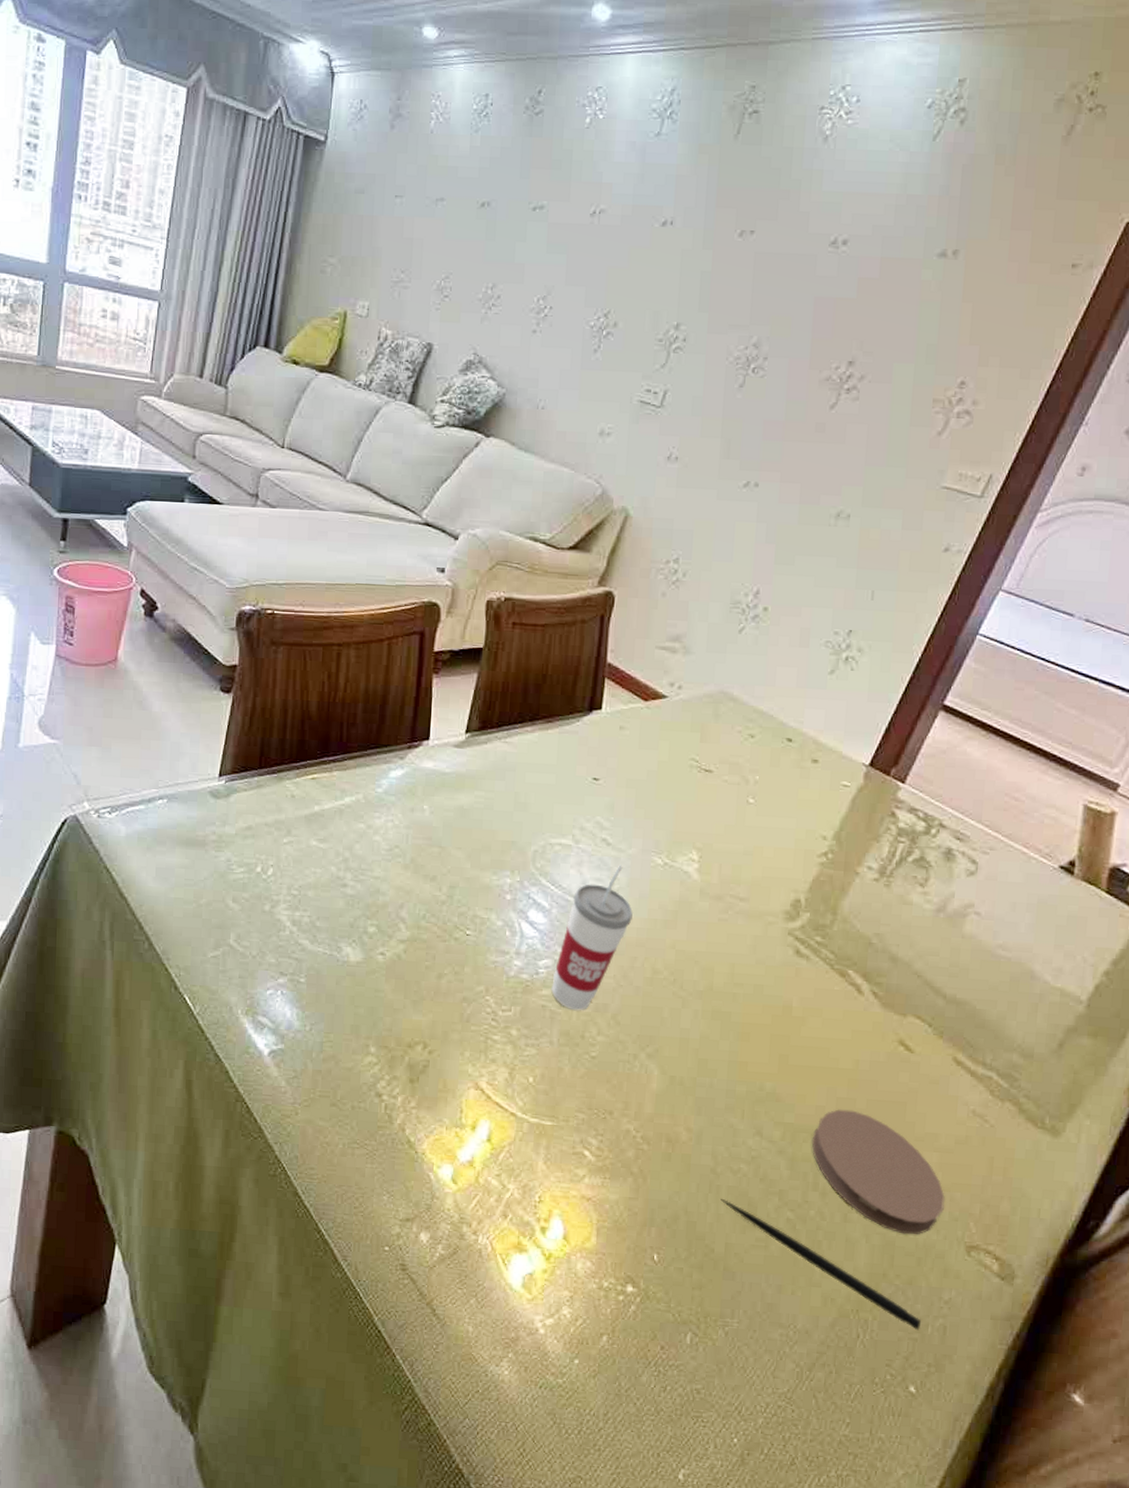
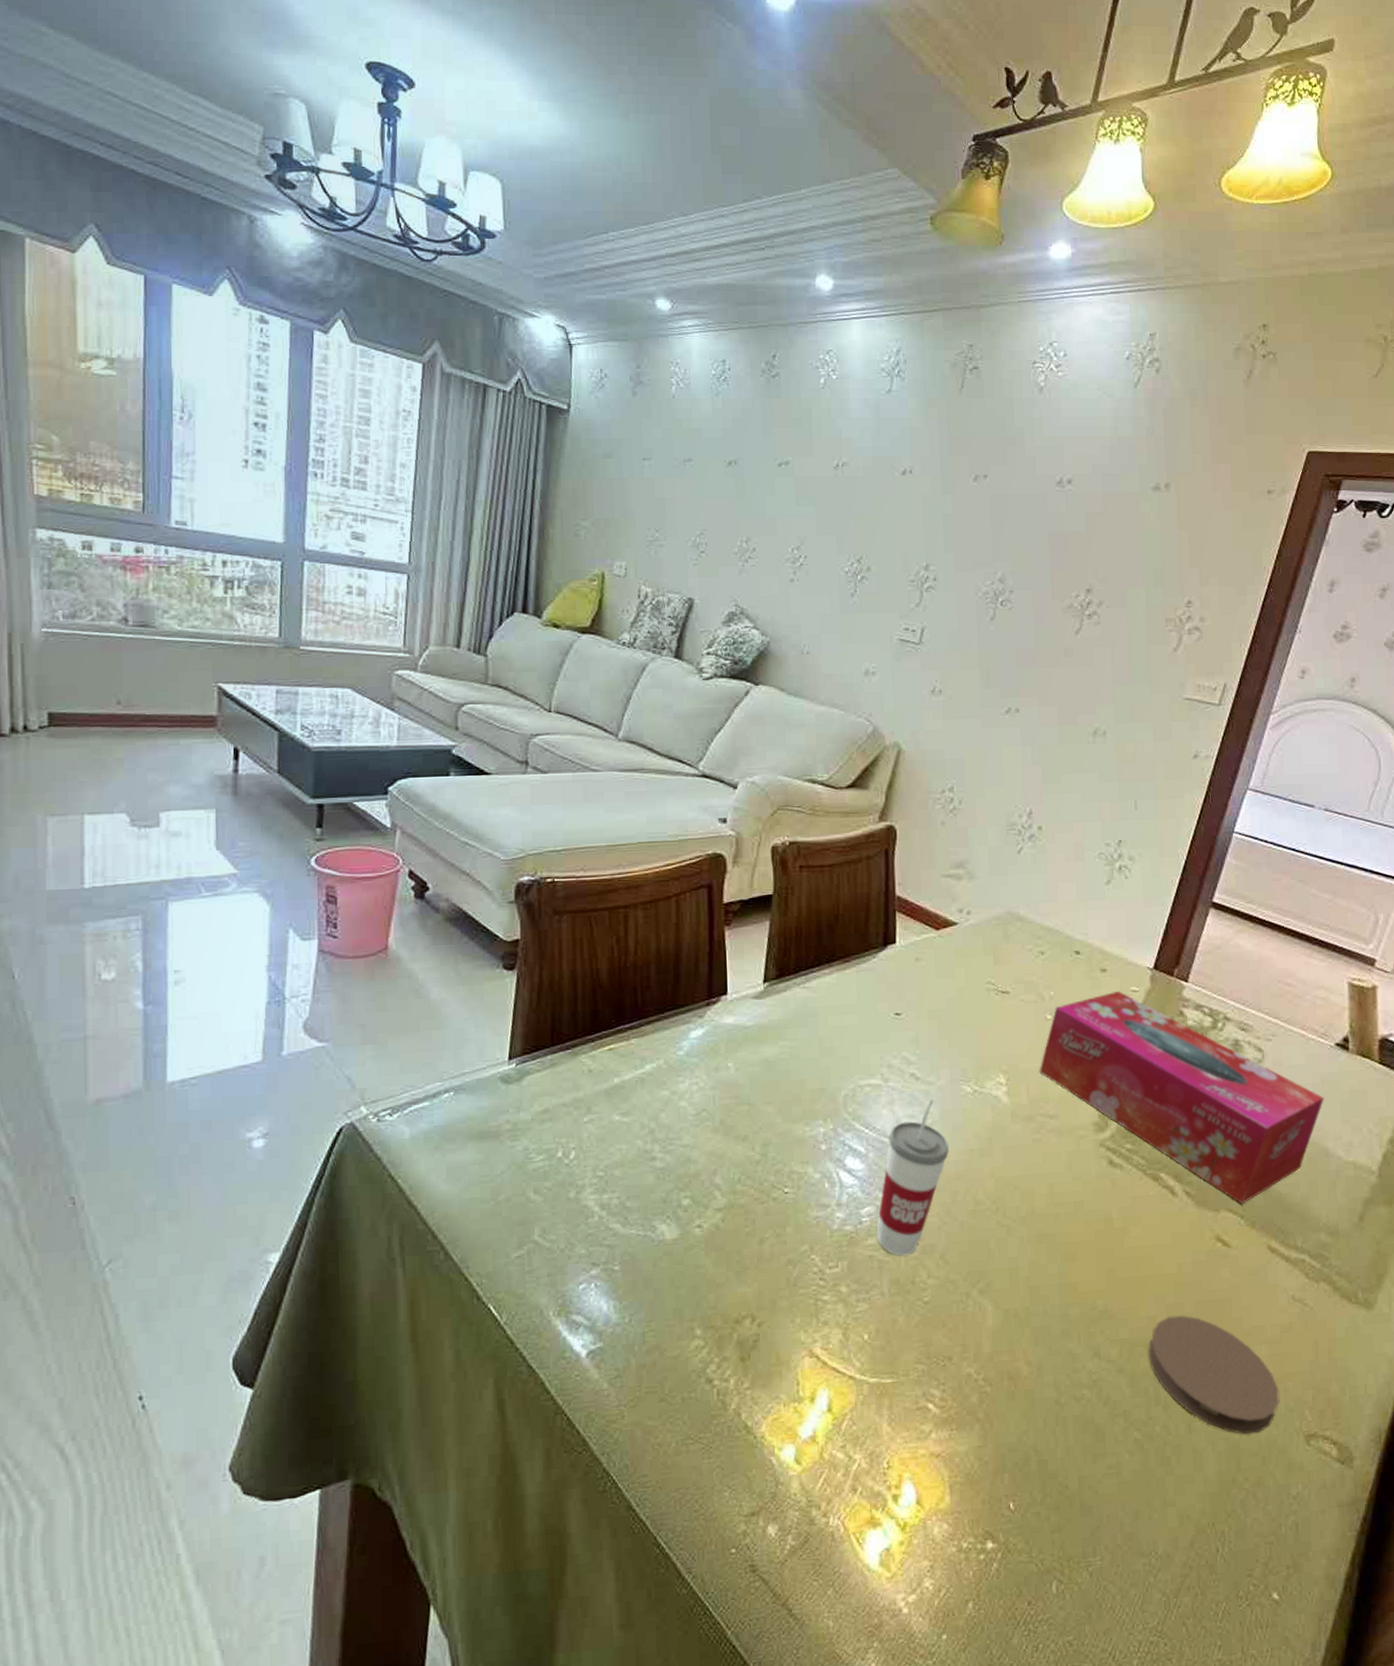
pen: present [721,1199,922,1331] -> none [1068,1430,1275,1533]
tissue box: none [734,783,1038,1013] -> present [1039,990,1324,1205]

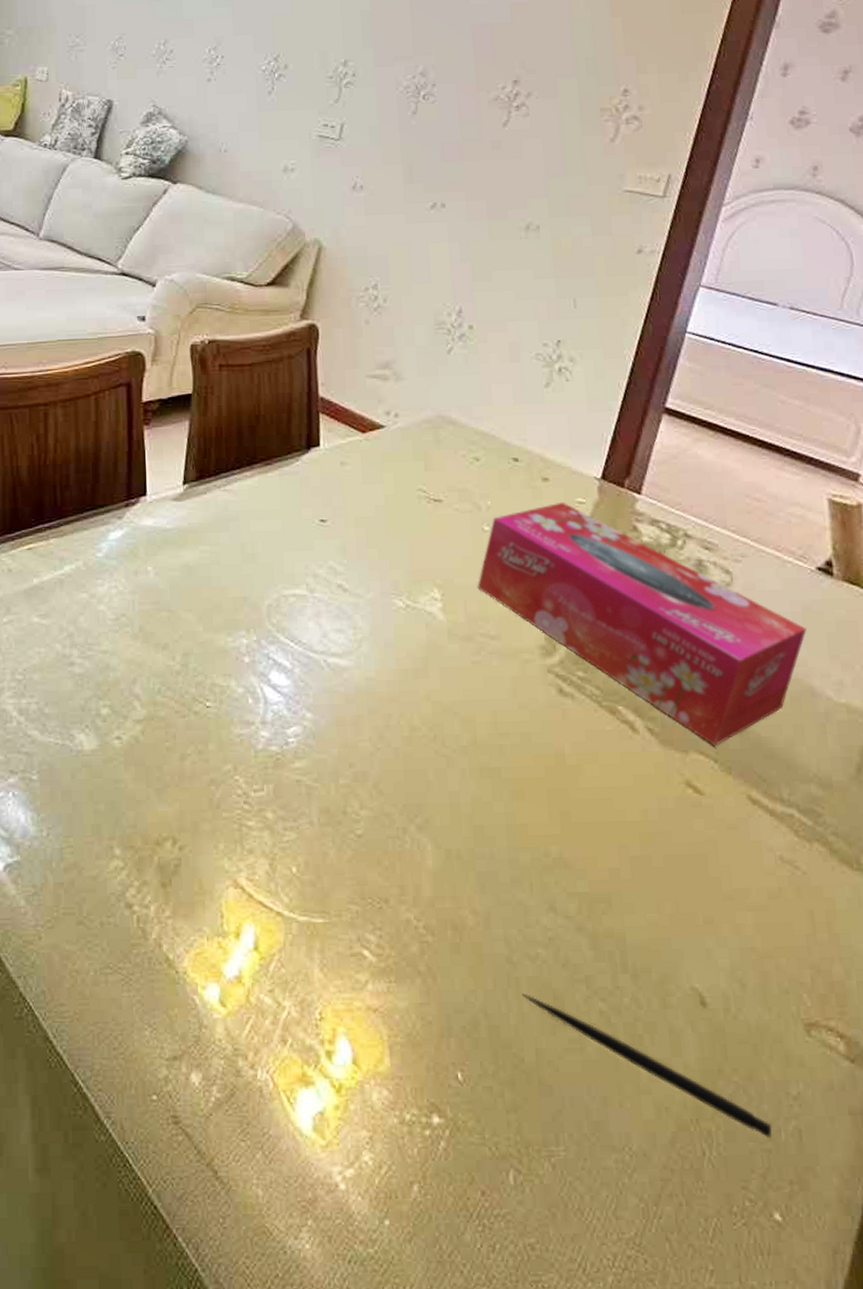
cup: present [877,1098,950,1257] -> none [304,612,381,783]
pen: none [1068,1430,1275,1533] -> present [522,994,773,1139]
coaster: present [1148,1315,1280,1435] -> none [611,870,771,1017]

